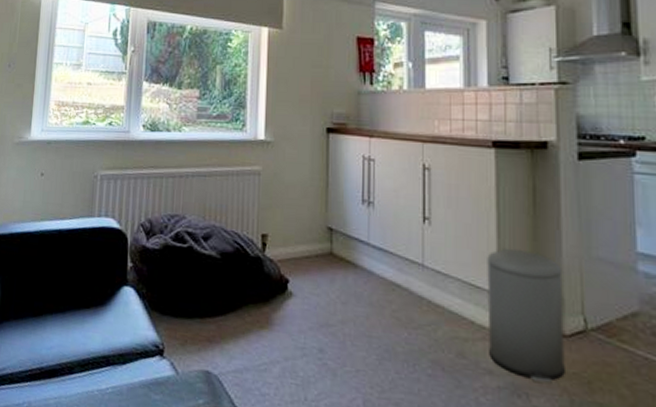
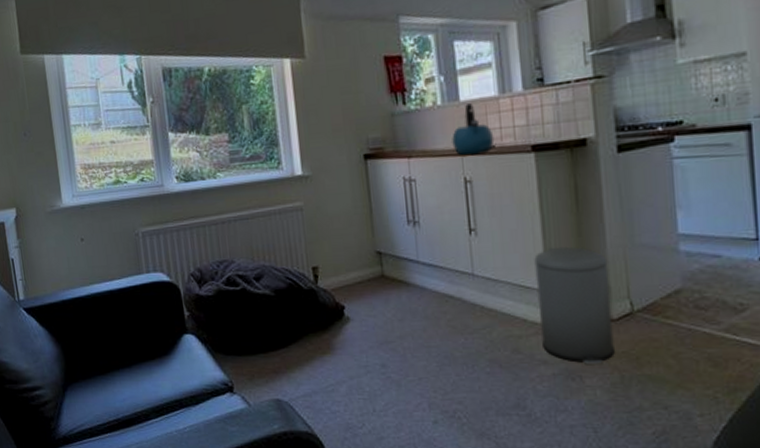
kettle: none [414,92,456,144] -> present [452,103,495,156]

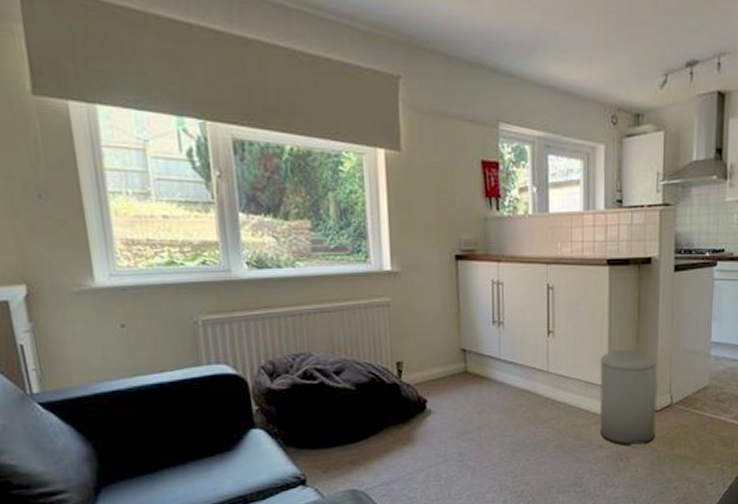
kettle: present [452,103,495,156] -> none [539,216,576,264]

